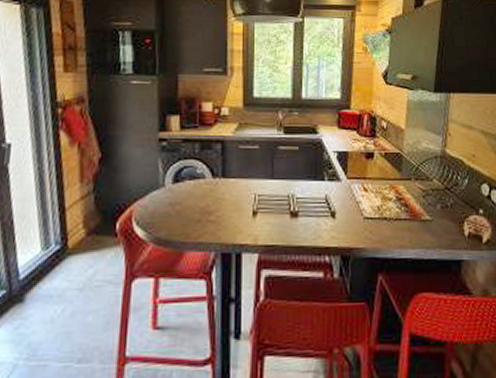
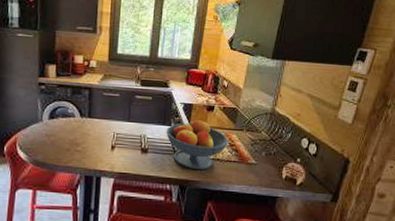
fruit bowl: none [319,170,395,234] -> present [166,119,229,171]

